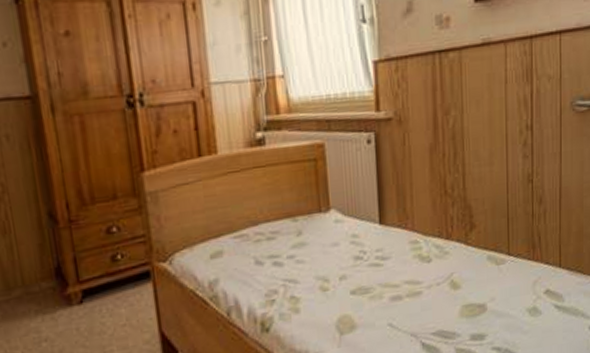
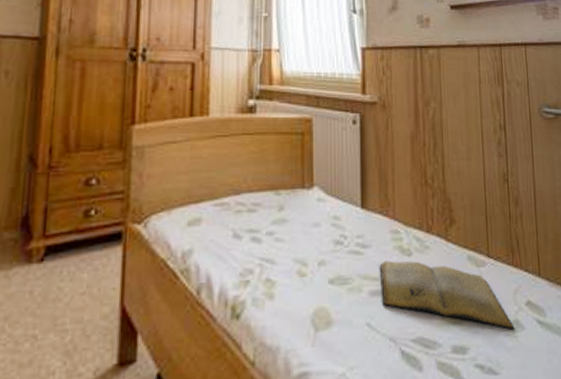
book: none [400,266,532,316] -> present [380,261,515,329]

